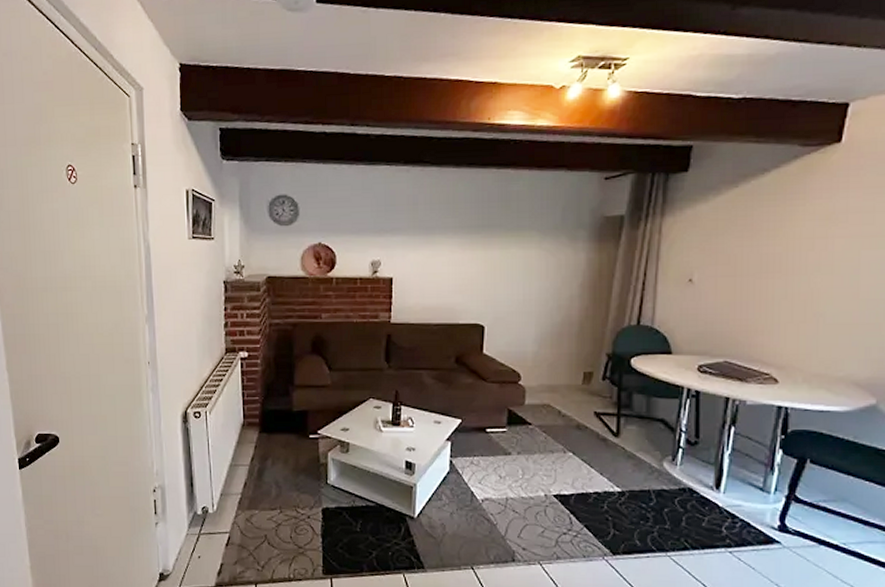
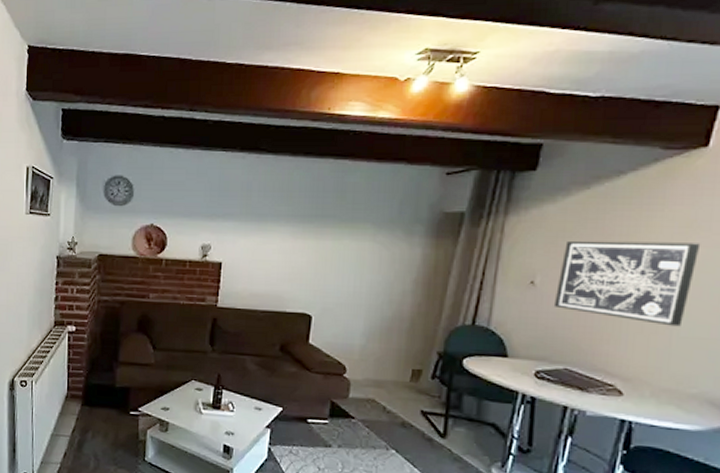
wall art: none [711,234,840,314] -> present [553,240,701,327]

